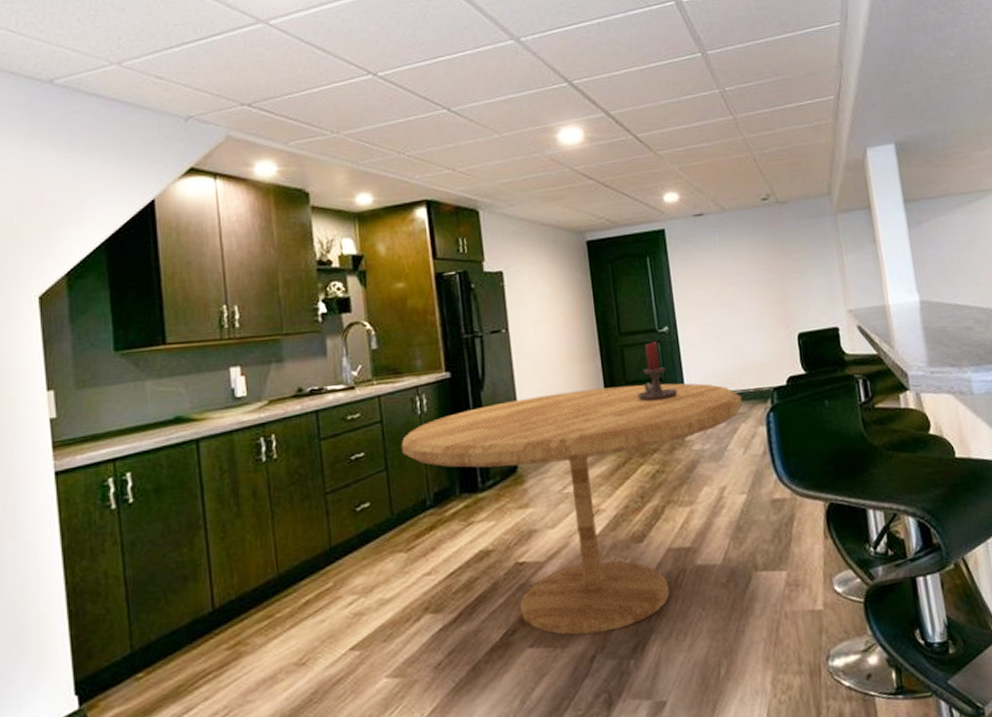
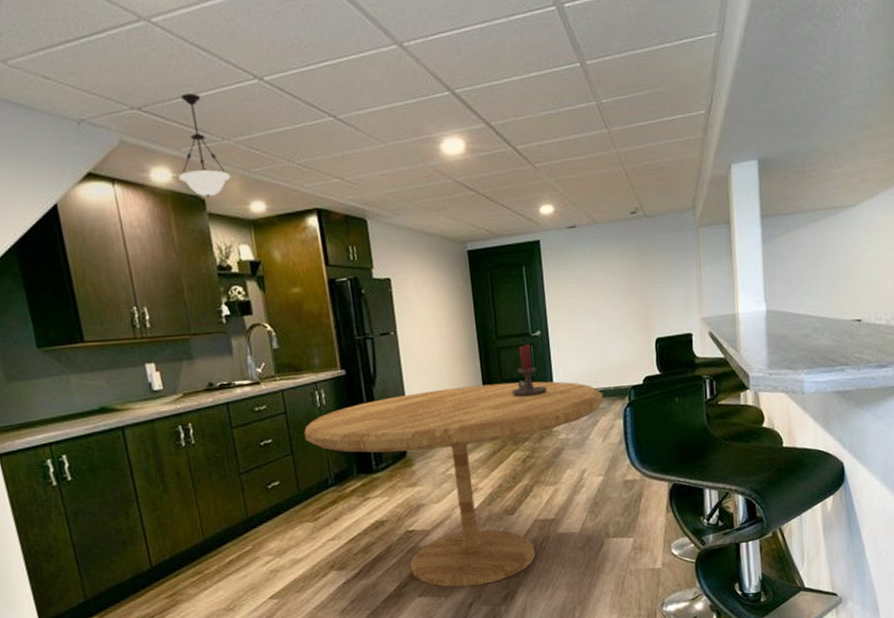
pendant light: none [284,89,338,190] -> present [179,93,231,197]

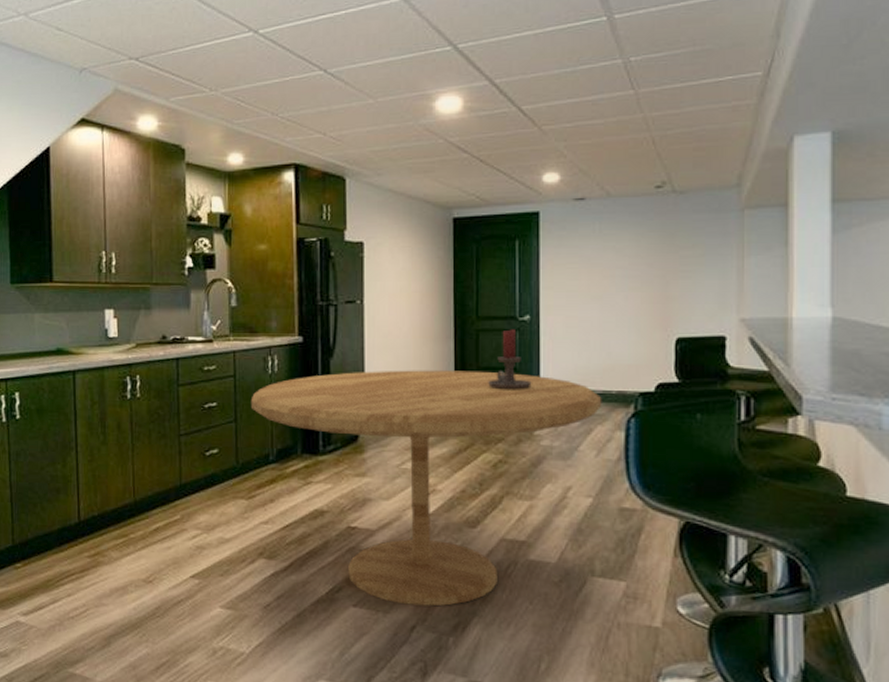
pendant light: present [179,93,231,197] -> none [164,45,214,147]

